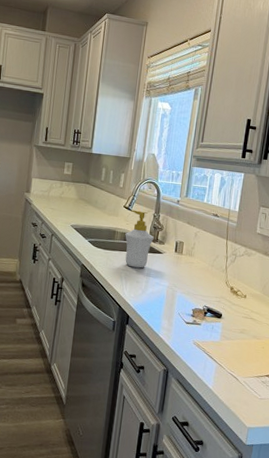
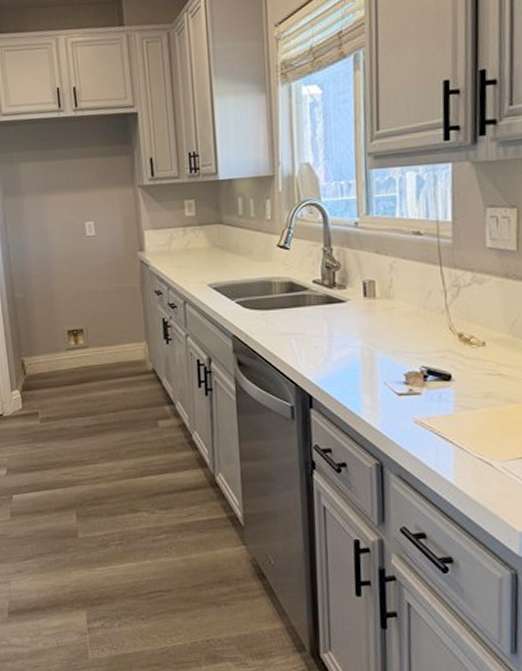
soap bottle: present [125,210,154,268] -> none [286,247,329,328]

